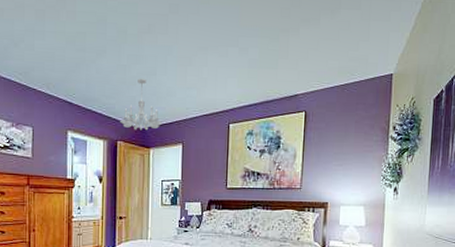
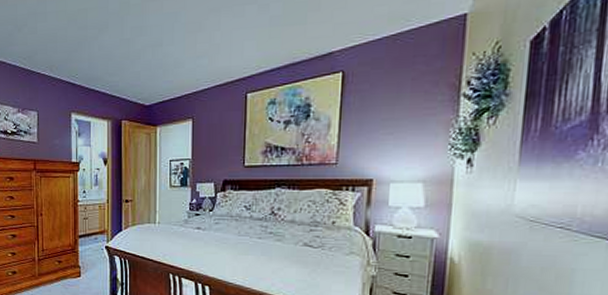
chandelier: present [120,78,163,131] -> none [124,50,170,108]

